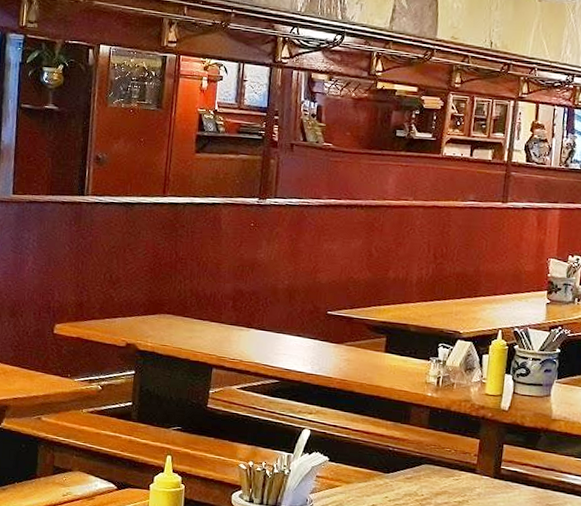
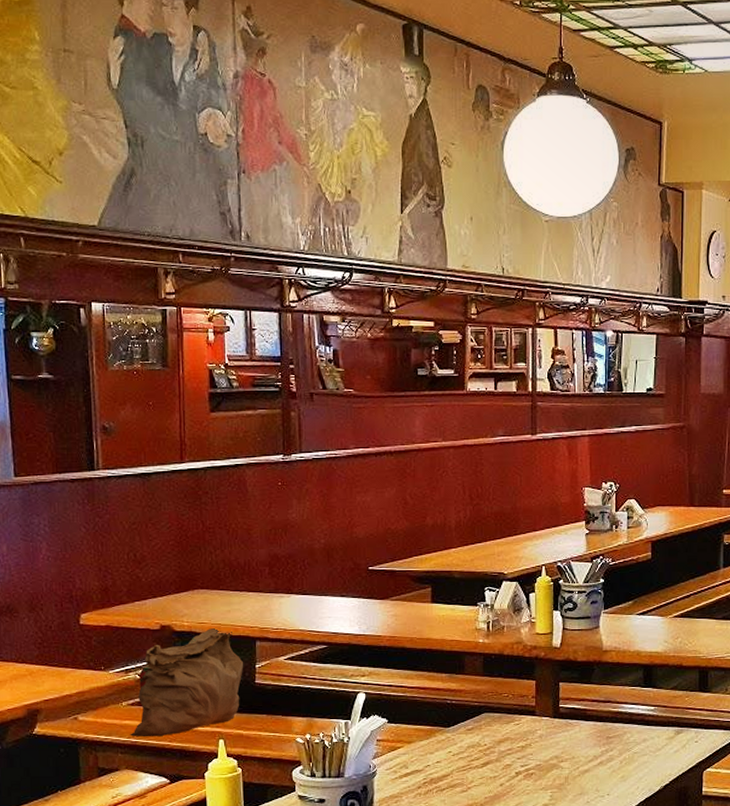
bag: none [86,351,199,446] -> present [130,627,244,737]

